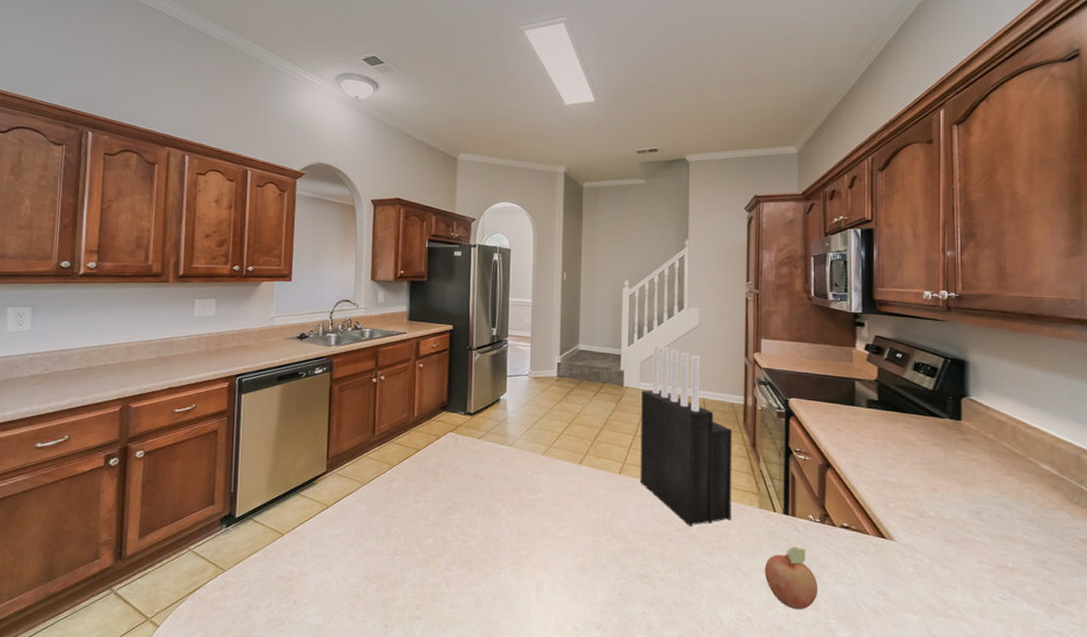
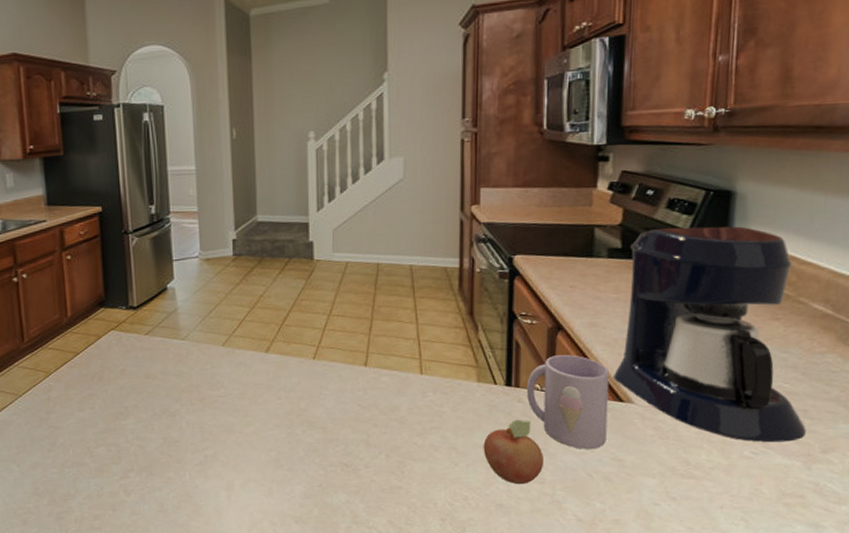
knife block: present [640,345,733,526] -> none [336,207,446,408]
mug: none [801,490,873,581] -> present [526,355,610,449]
coffee maker: none [875,387,1046,590] -> present [612,226,806,443]

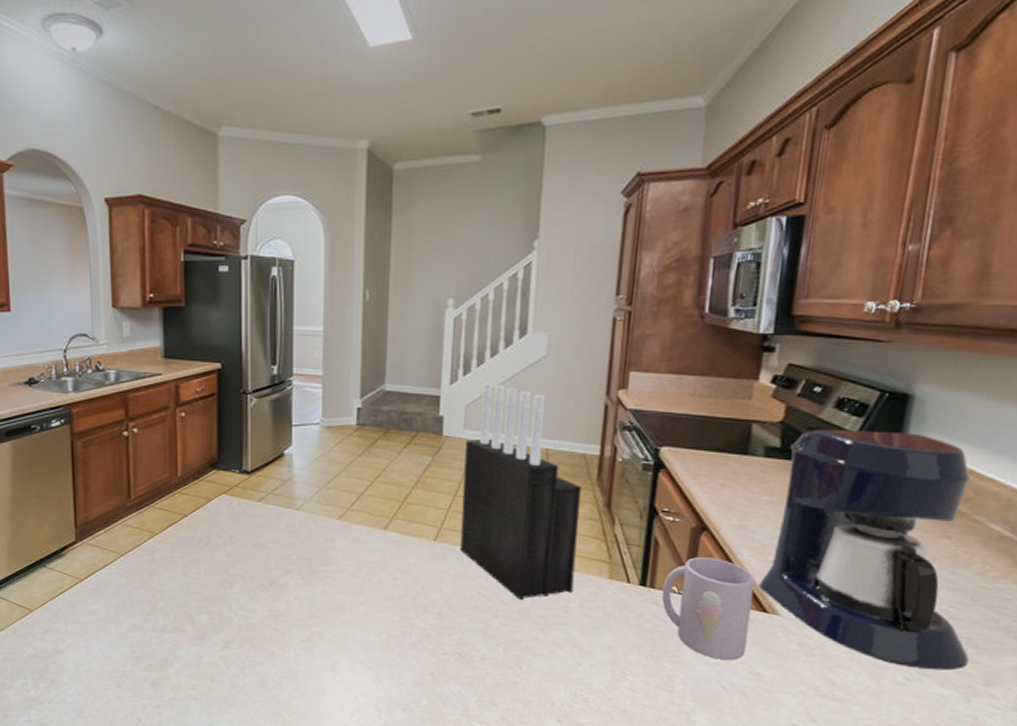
knife block: none [336,207,446,408] -> present [459,382,582,600]
fruit: present [483,420,543,485] -> none [609,623,675,692]

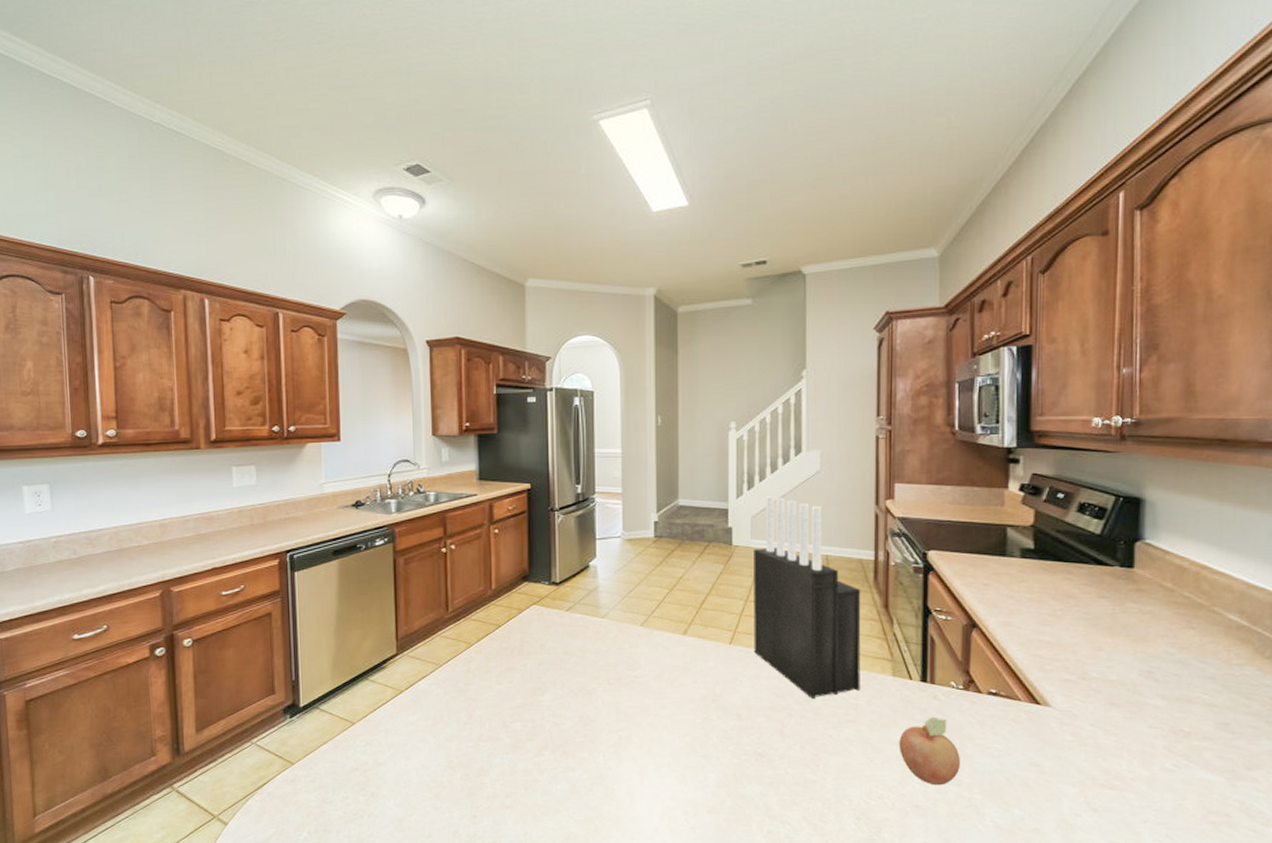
fruit: none [609,623,675,692] -> present [899,718,960,786]
mug: present [661,557,755,660] -> none [942,653,1026,752]
coffee maker: present [758,430,971,671] -> none [1028,532,1228,756]

